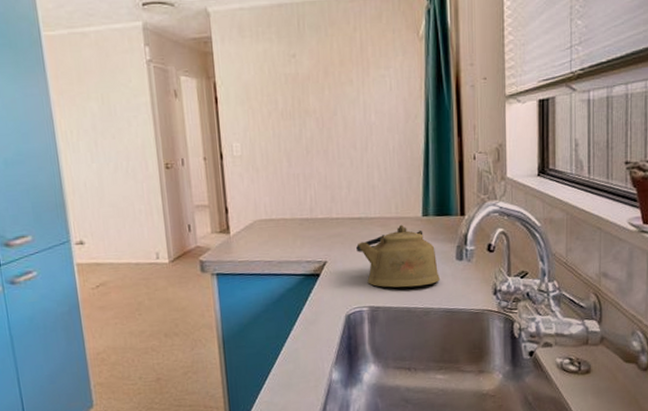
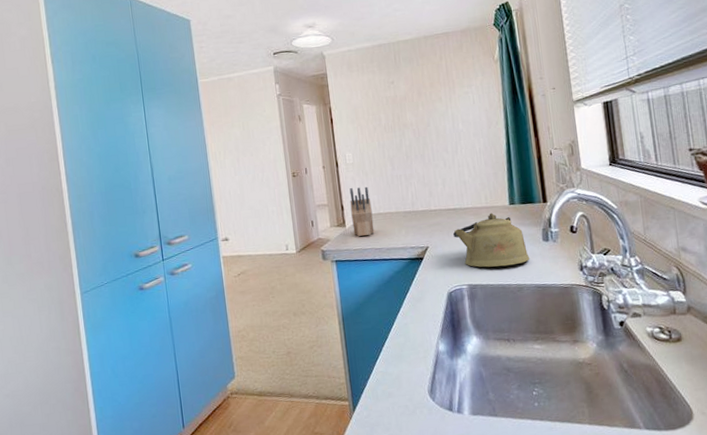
knife block: none [236,185,264,246] -> present [349,186,375,236]

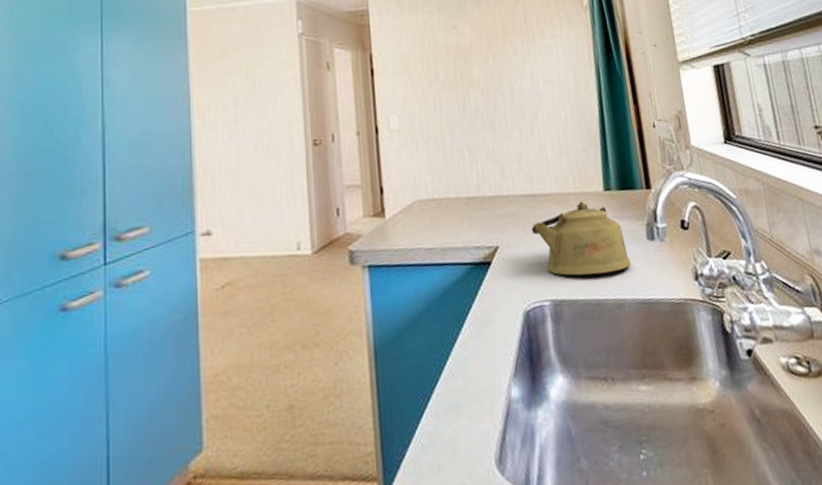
knife block: present [349,186,375,236] -> none [392,161,425,231]

